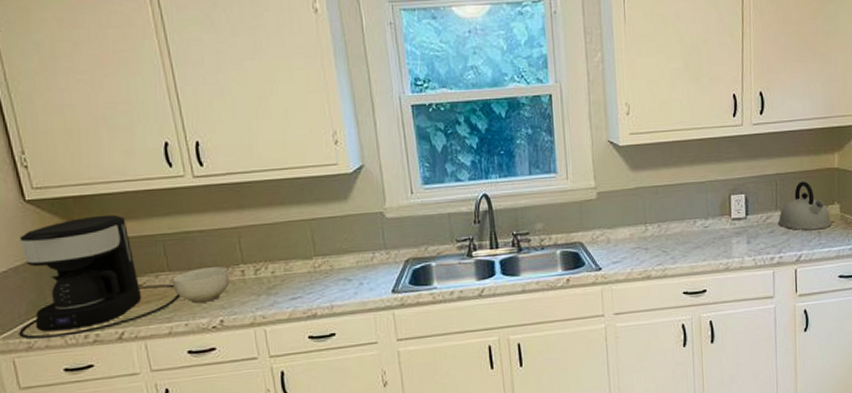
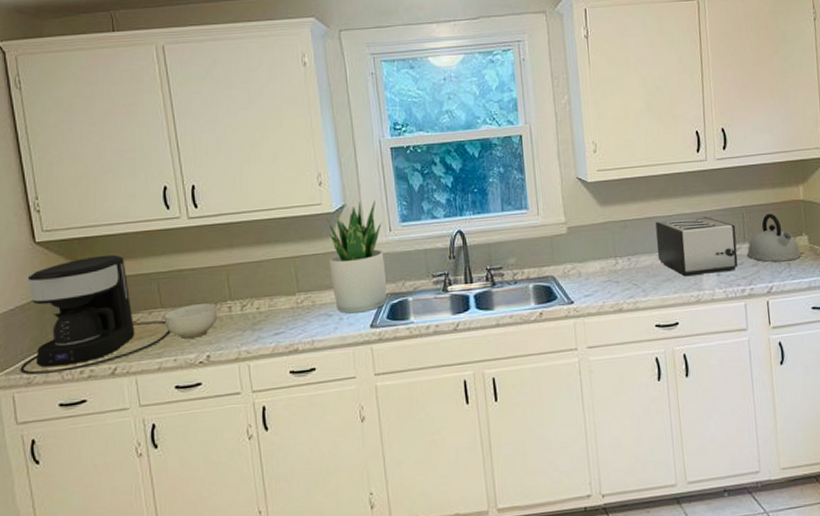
planter: none [343,161,409,279] -> present [326,200,387,314]
toaster: none [687,183,769,244] -> present [655,216,738,277]

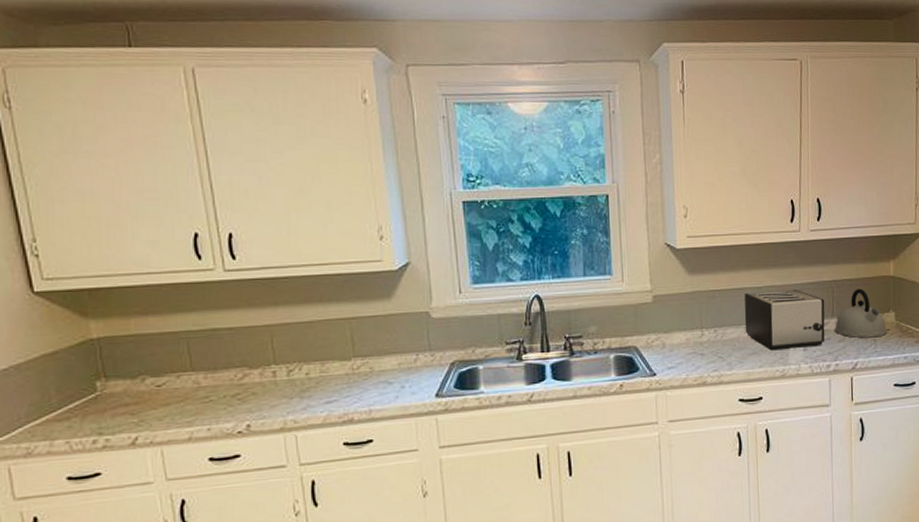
coffee maker: present [20,254,171,375] -> none [17,309,204,444]
bowl: present [163,302,218,339] -> none [194,365,260,406]
planter: present [326,200,387,314] -> none [388,258,455,382]

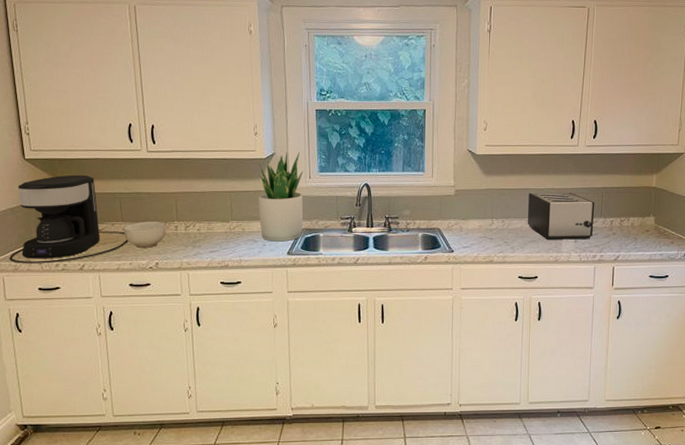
coffee maker: none [17,309,204,444] -> present [9,174,129,264]
bowl: none [194,365,260,406] -> present [123,220,166,248]
planter: none [388,258,455,382] -> present [258,151,304,242]
kettle: present [834,288,887,338] -> none [601,195,647,236]

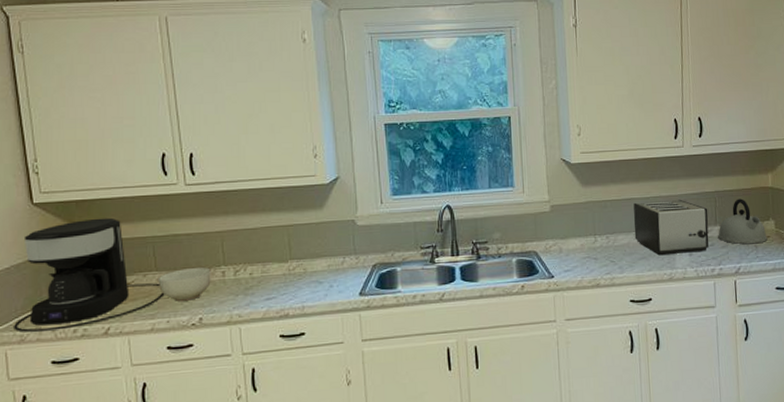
planter: present [258,151,304,242] -> none [320,173,377,282]
kettle: none [601,195,647,236] -> present [717,198,768,245]

